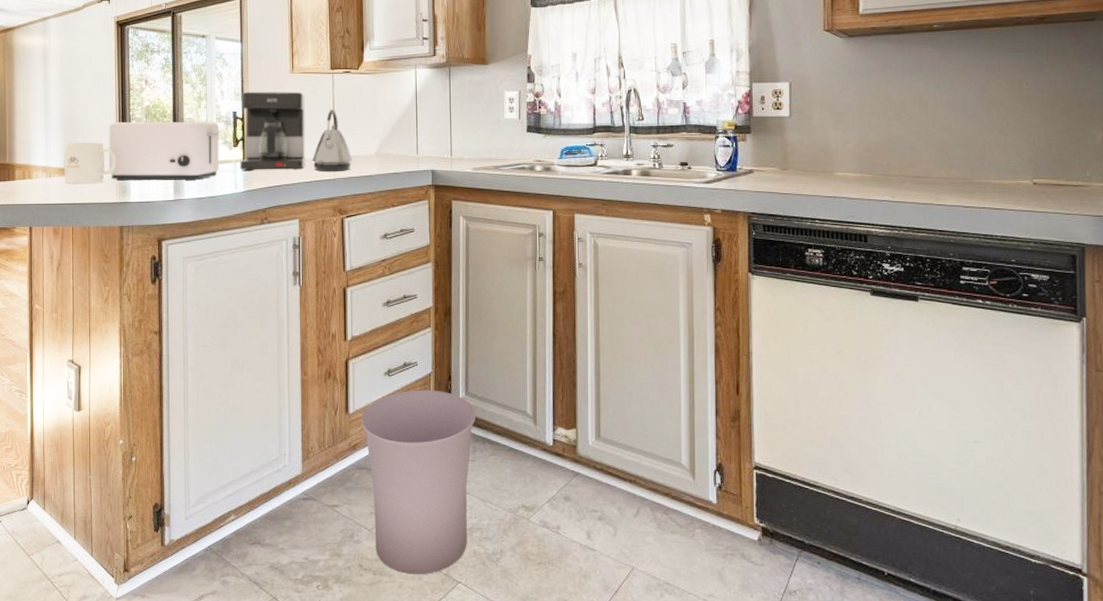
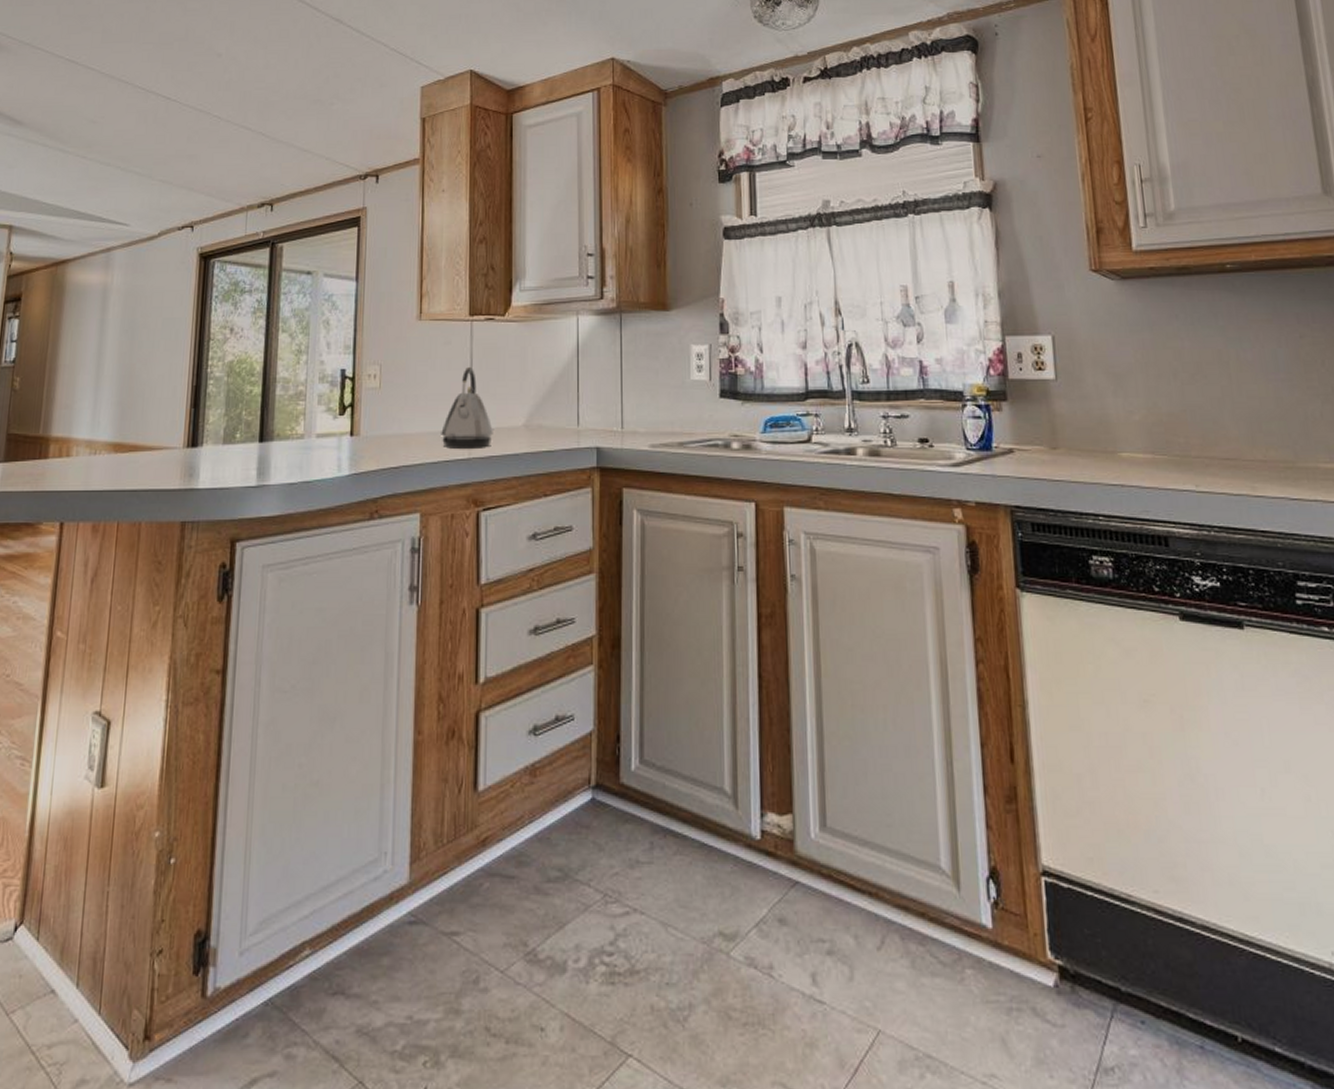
mug: present [63,143,116,185] -> none [112,409,184,465]
toaster: present [108,121,219,181] -> none [173,381,321,461]
coffee maker: present [240,91,306,170] -> none [346,343,435,447]
waste bin: present [361,390,476,575] -> none [495,756,655,1044]

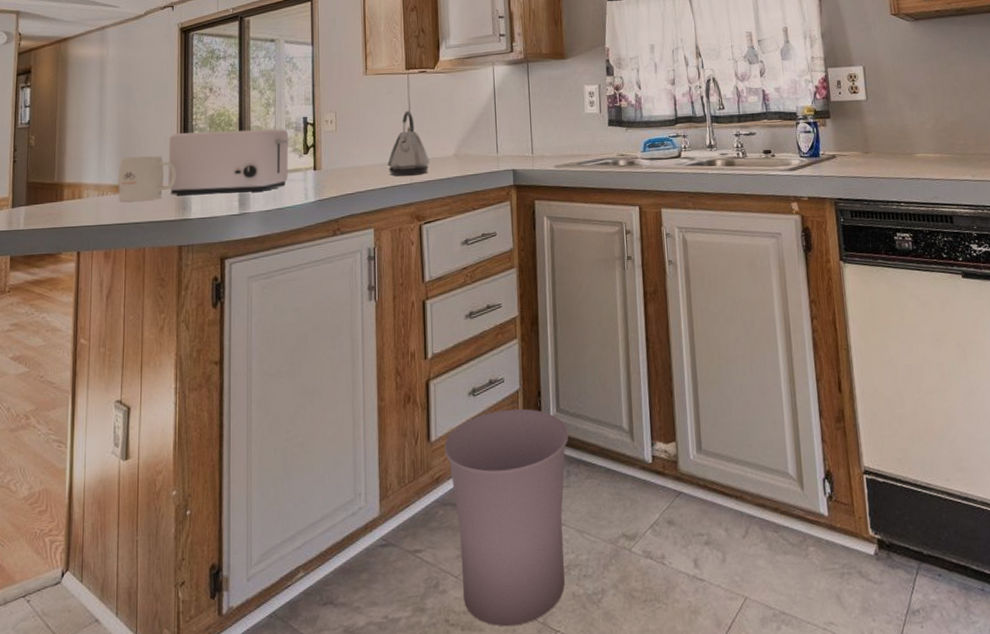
mug: none [112,409,184,465] -> present [117,156,176,203]
toaster: none [173,381,321,461] -> present [168,129,288,196]
waste bin: none [495,756,655,1044] -> present [445,408,569,627]

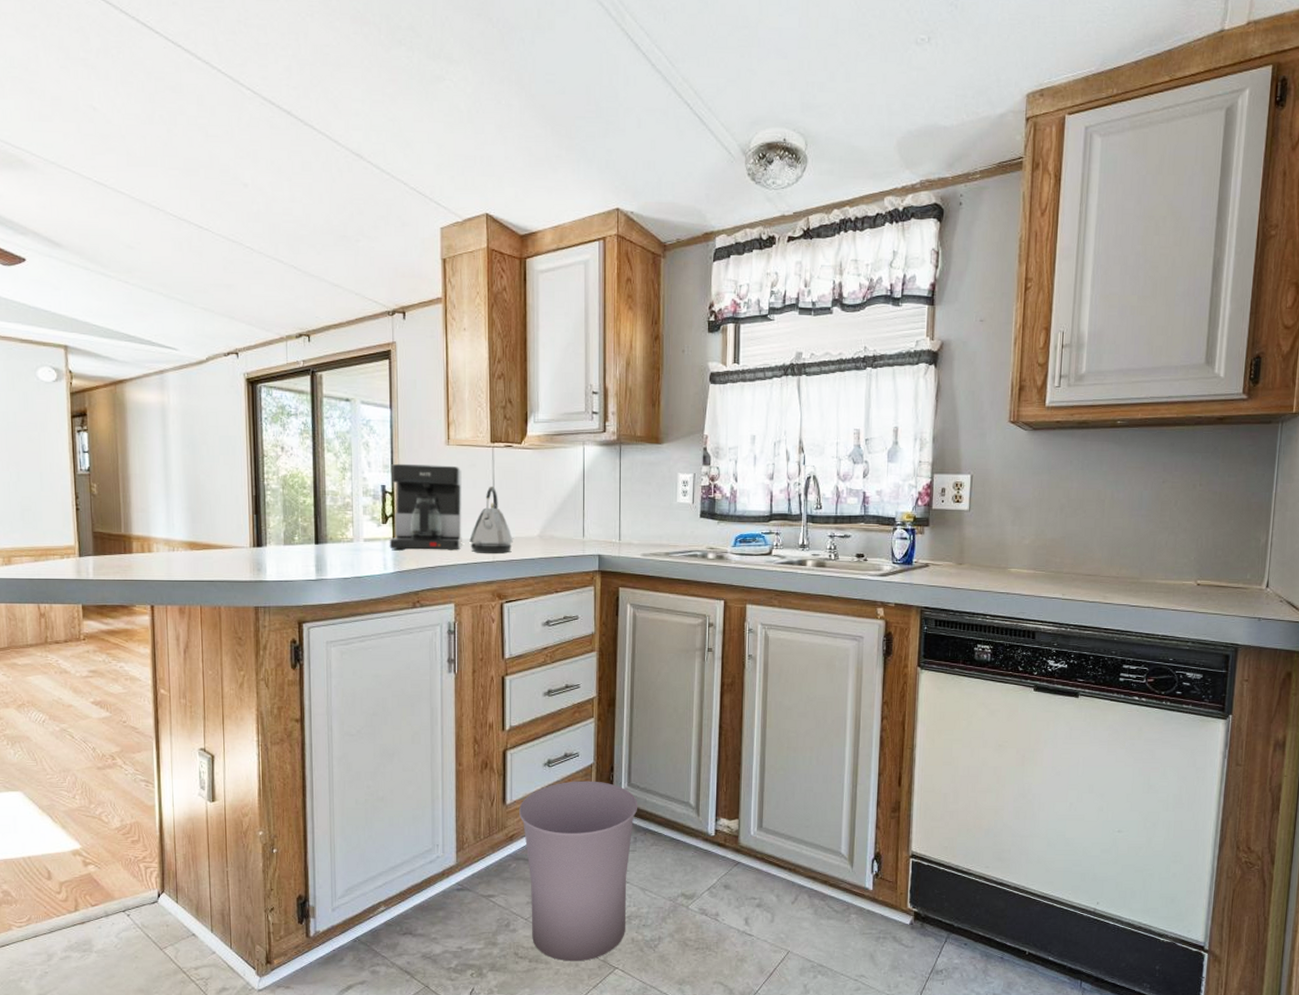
mug: present [117,156,176,203] -> none [187,514,249,560]
toaster: present [168,129,288,196] -> none [239,491,366,560]
coffee maker: none [310,94,381,179] -> present [389,463,462,550]

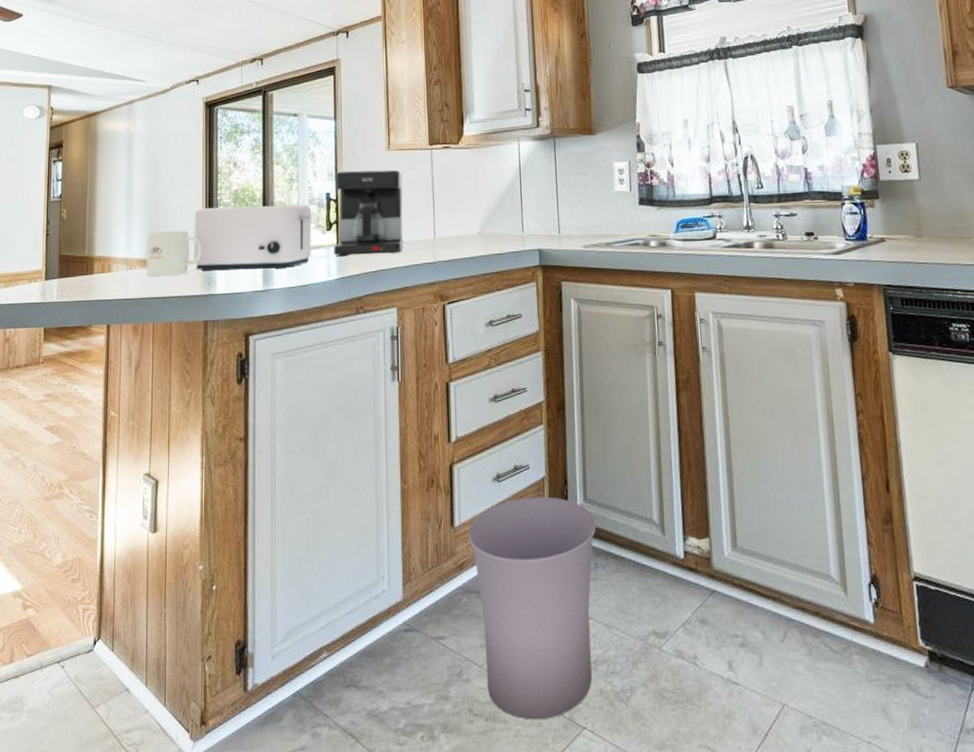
mug: none [187,514,249,560] -> present [145,230,202,277]
toaster: none [239,491,366,560] -> present [194,204,311,271]
kettle: present [469,486,513,555] -> none [411,186,453,256]

